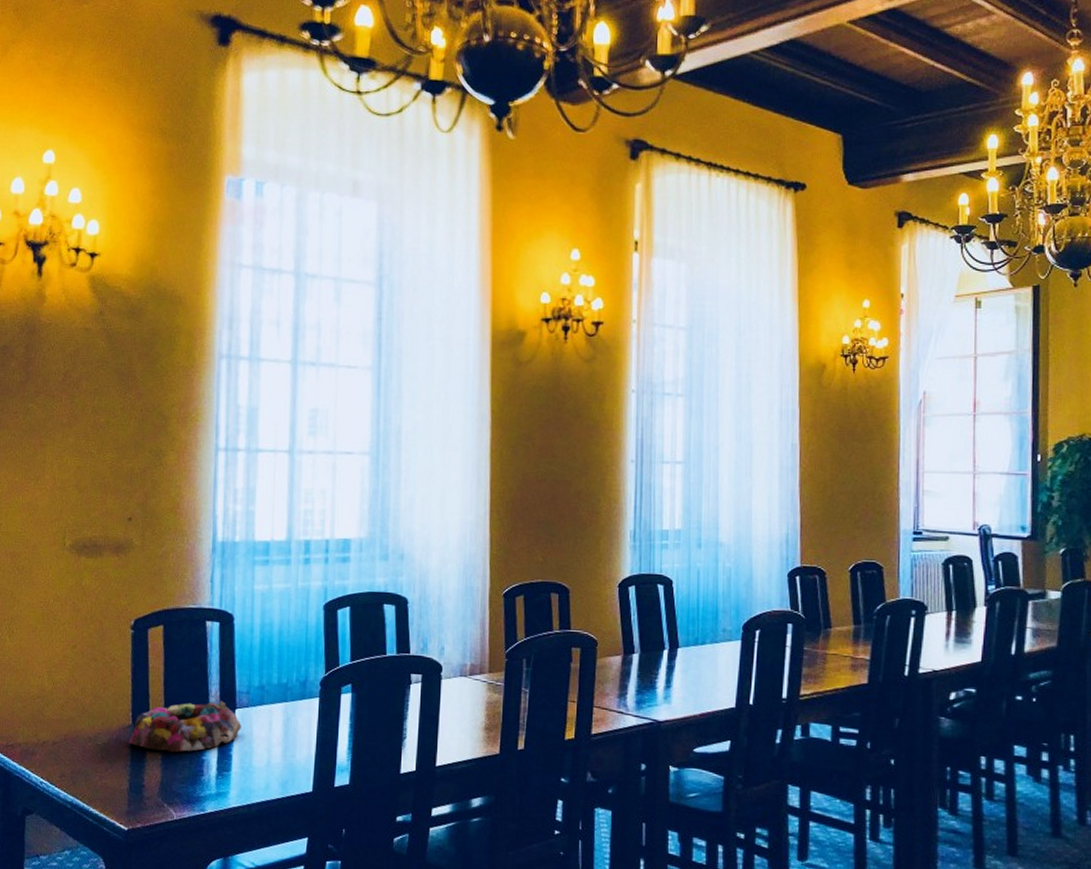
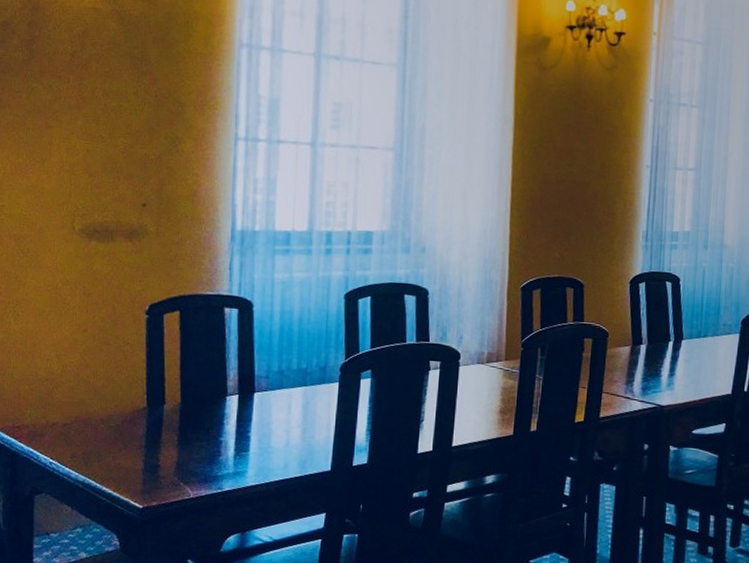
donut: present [128,701,241,753] -> none [143,385,260,434]

